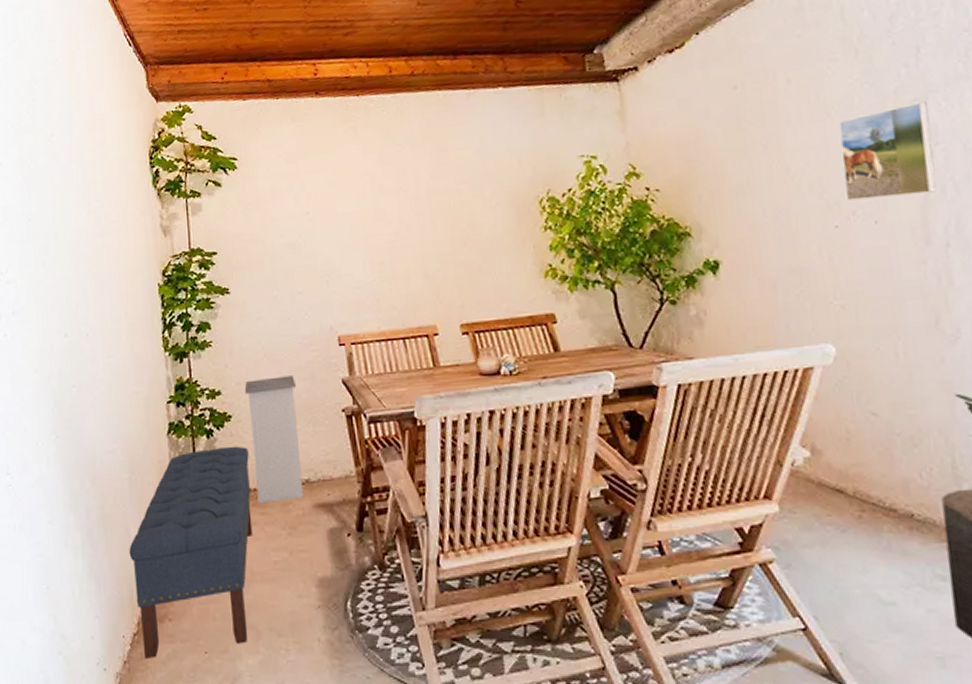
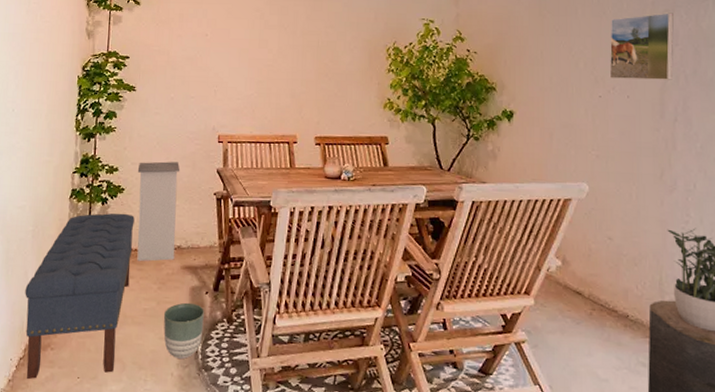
planter: none [298,549,351,621] -> present [163,302,204,360]

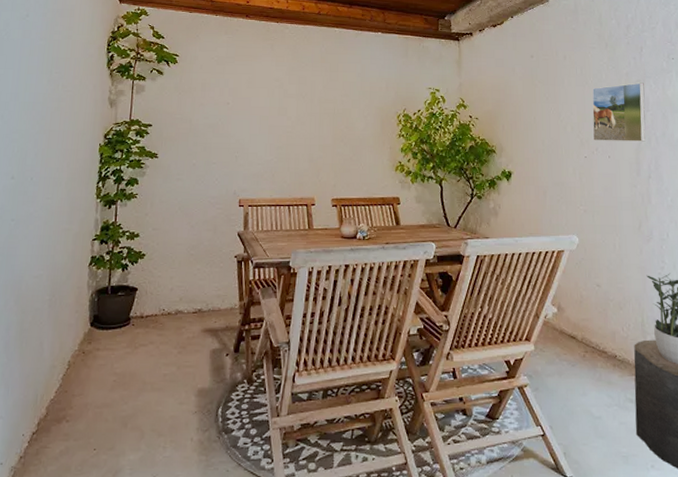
bench: present [25,213,135,380] -> none [39,279,155,455]
trash can: present [137,161,180,262] -> none [157,226,202,327]
planter: present [163,302,204,360] -> none [183,365,225,424]

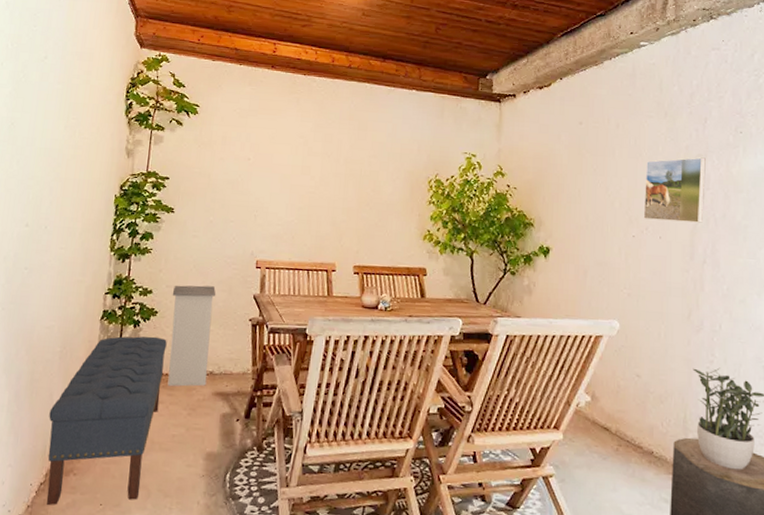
bench: none [39,279,155,455] -> present [46,336,167,506]
trash can: none [157,226,202,327] -> present [167,285,216,387]

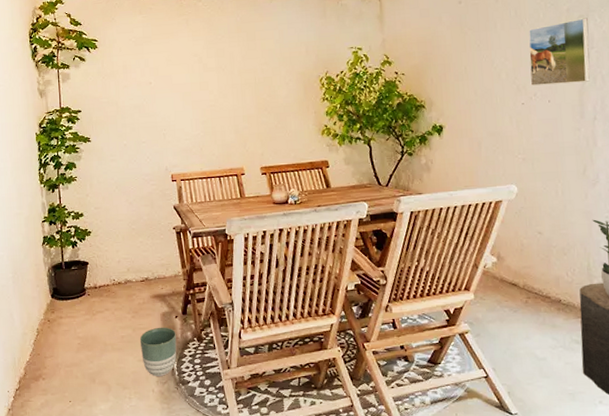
bench: present [46,336,167,506] -> none [13,253,106,408]
trash can: present [167,285,216,387] -> none [101,203,144,296]
planter: none [191,429,234,488] -> present [139,327,177,377]

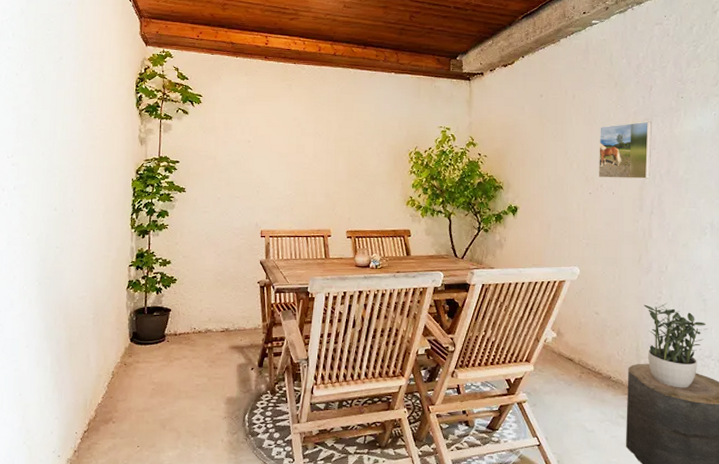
planter: present [139,327,177,377] -> none [214,378,250,427]

